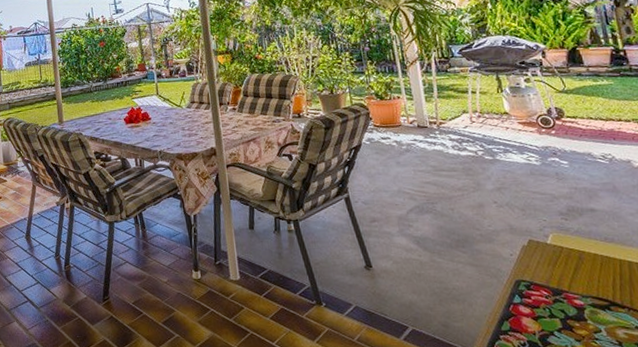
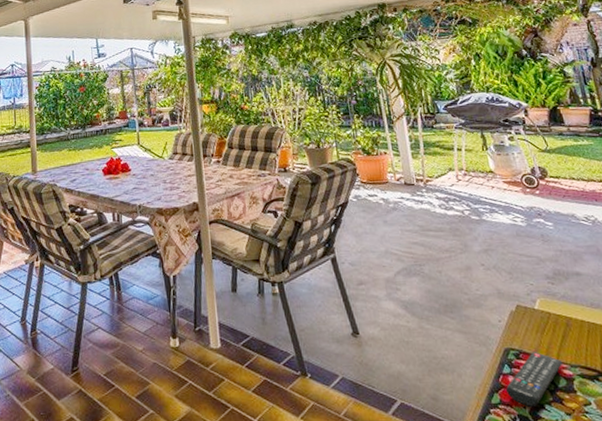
remote control: none [516,283,575,333] -> present [506,352,563,407]

